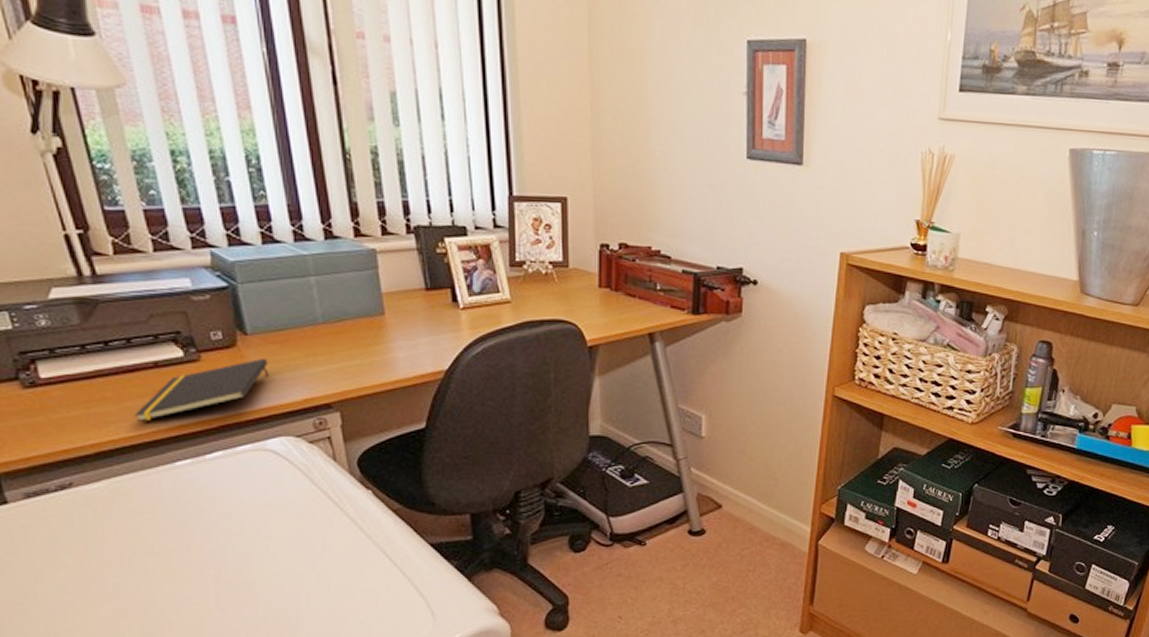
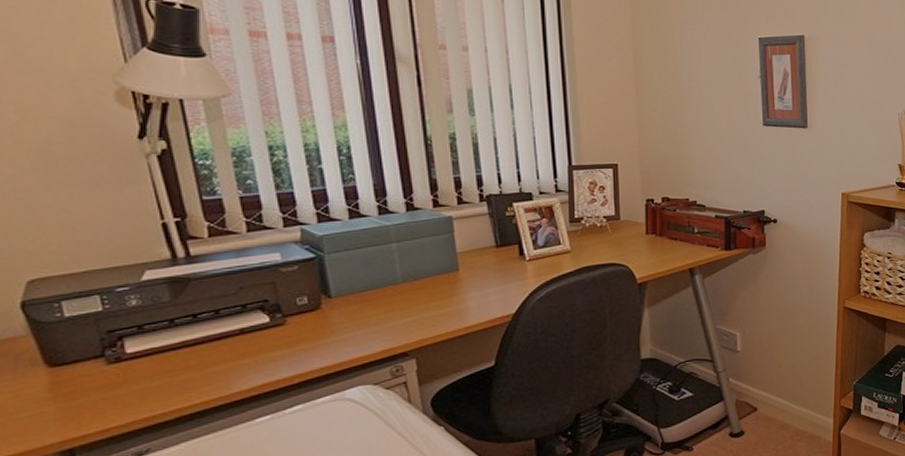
notepad: present [133,357,269,422] -> none [217,316,350,385]

